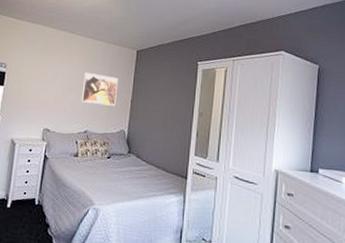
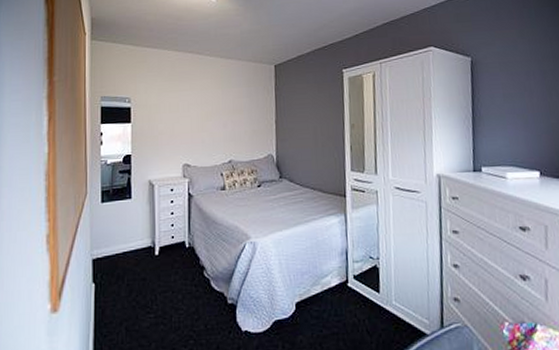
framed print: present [81,72,119,106] -> none [220,96,259,130]

